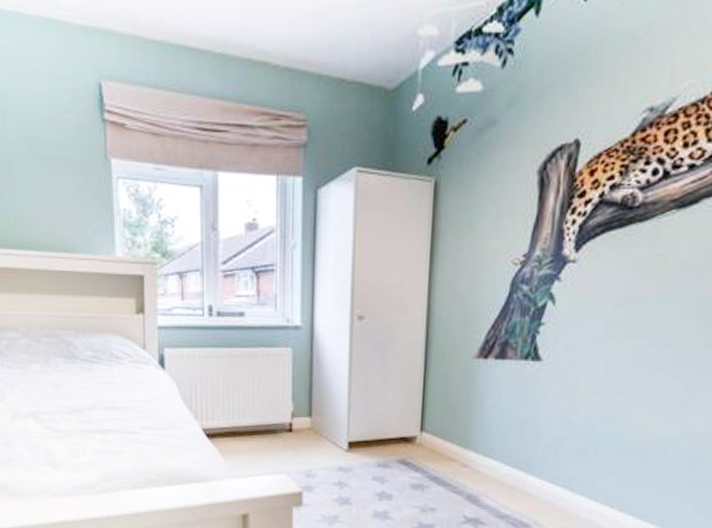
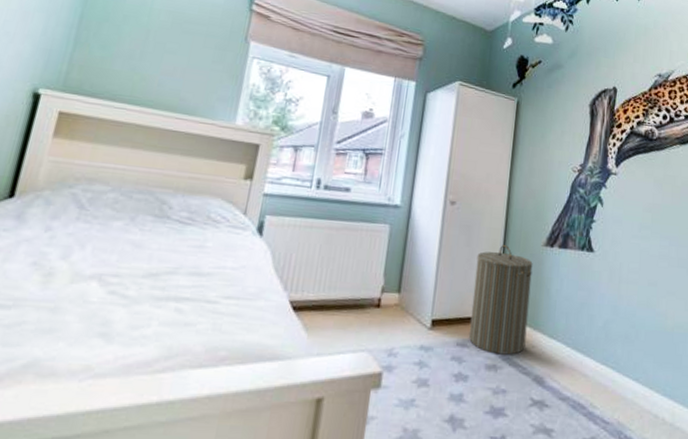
laundry hamper: none [390,360,462,475] -> present [468,245,533,355]

